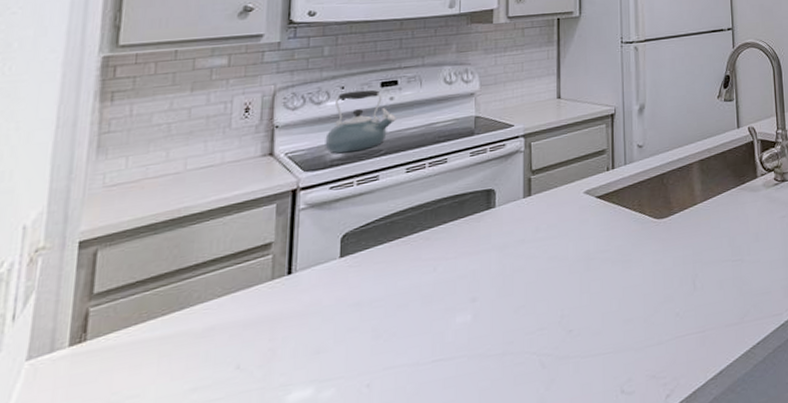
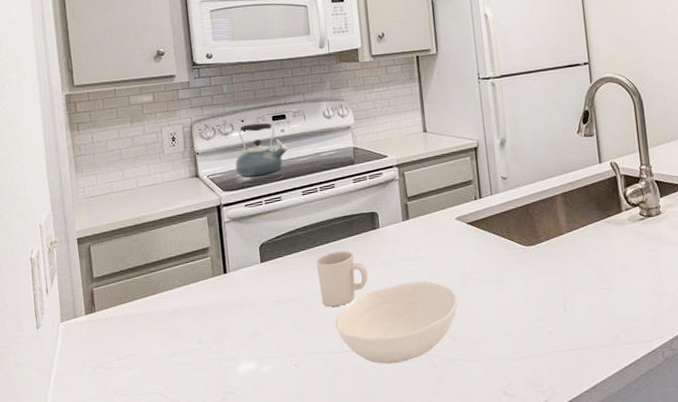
mug: none [412,236,476,307] -> present [316,251,369,307]
bowl: none [426,266,578,372] -> present [335,281,458,364]

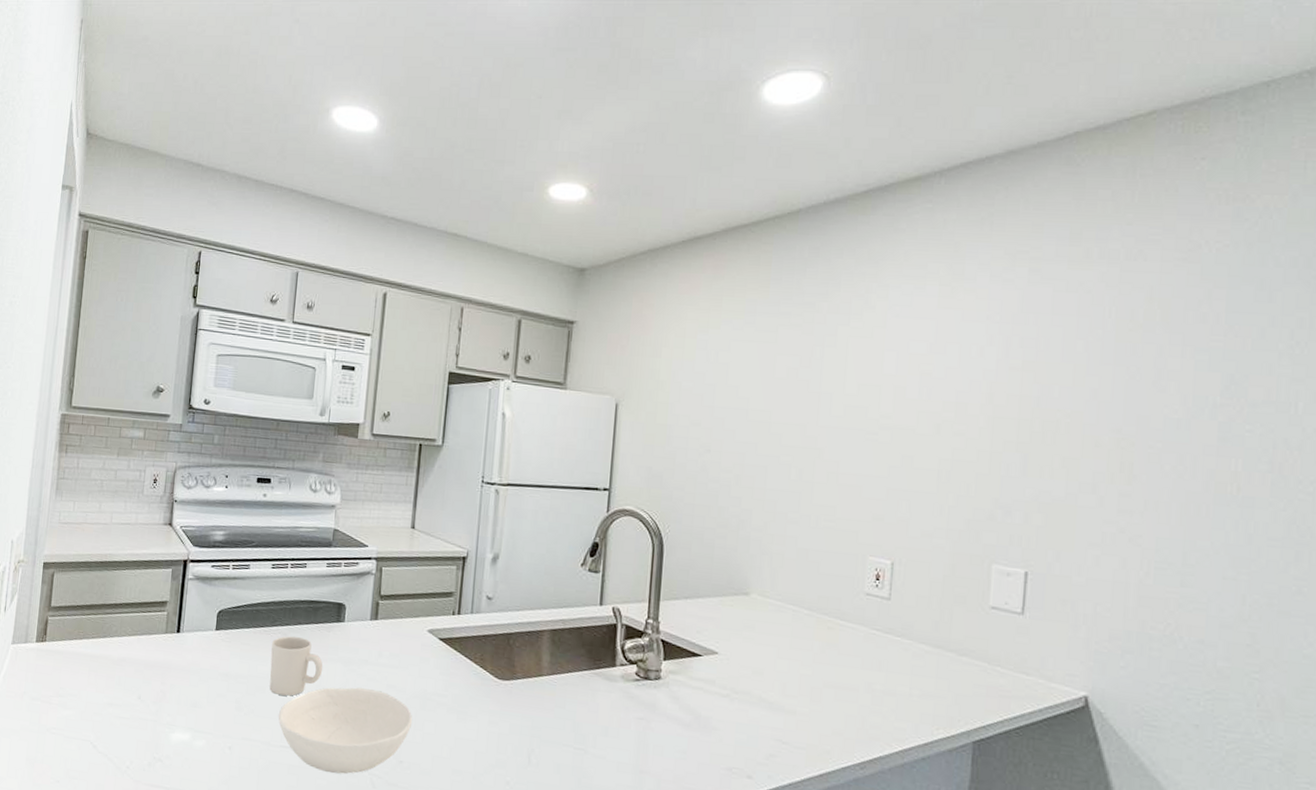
kettle: present [235,123,289,178] -> none [210,481,267,540]

